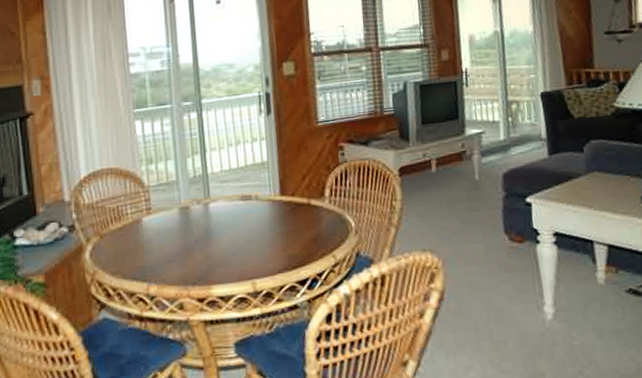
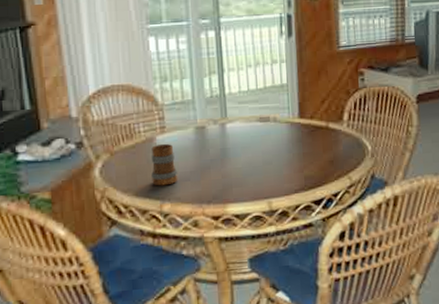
mug: none [137,224,164,268] -> present [151,143,178,186]

